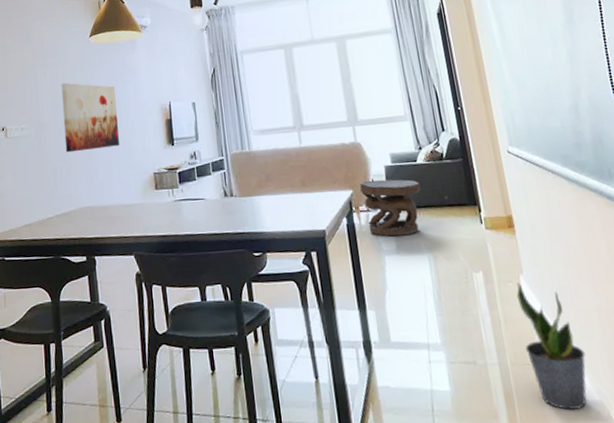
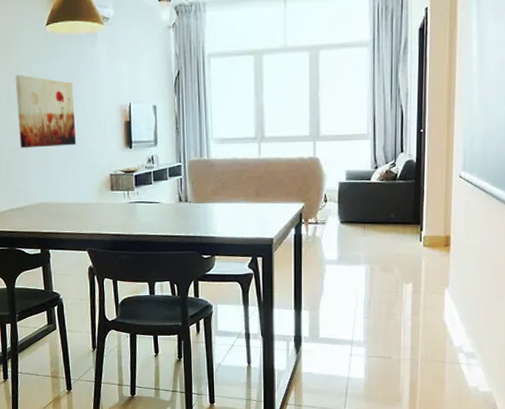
carved stool: present [359,179,421,237] -> none [311,195,370,248]
potted plant: present [516,282,587,410] -> none [436,294,487,397]

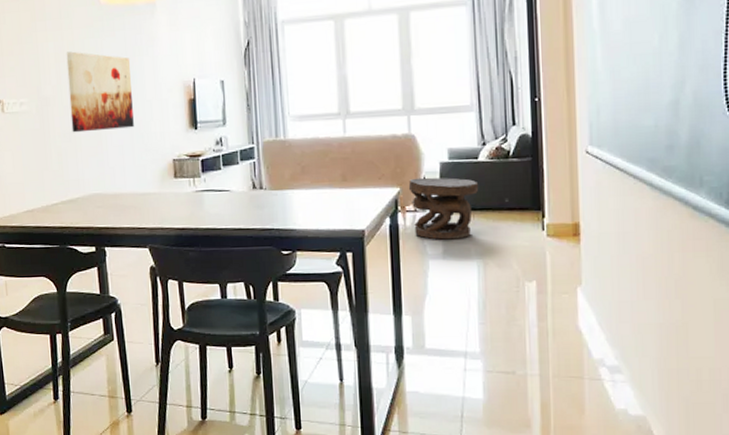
carved stool: none [311,195,370,248] -> present [408,177,479,240]

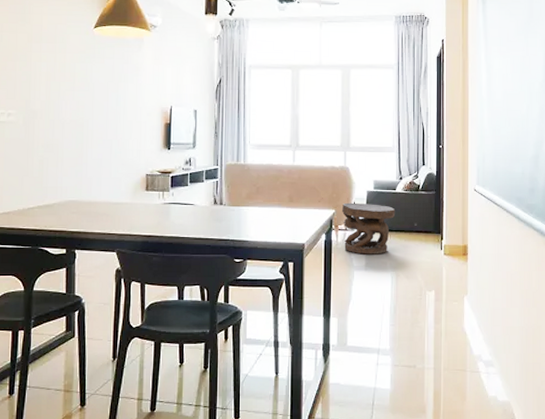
wall art: present [66,51,134,133] -> none [55,72,115,145]

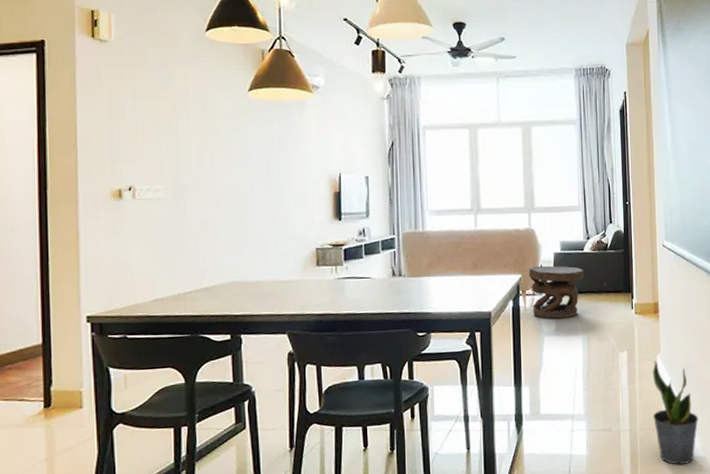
potted plant: none [457,301,504,407] -> present [652,360,699,465]

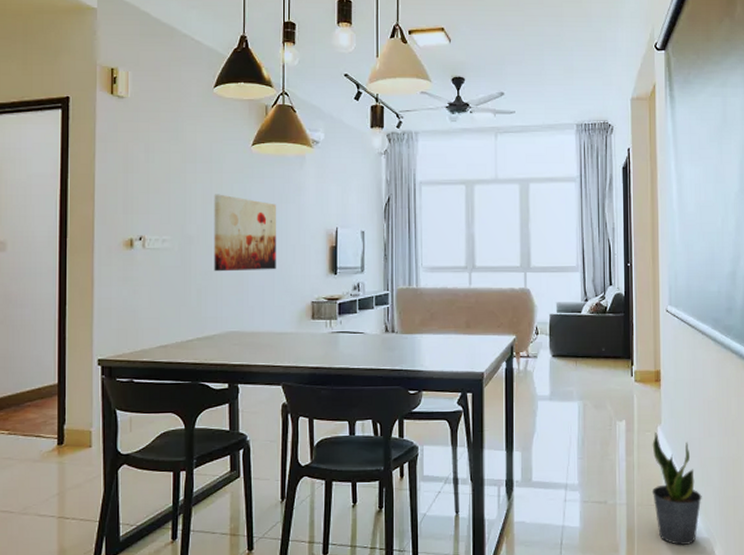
wall art: none [209,141,278,221] -> present [214,194,276,272]
carved stool: present [528,265,584,319] -> none [523,327,581,383]

